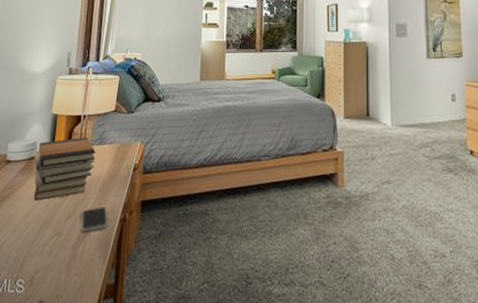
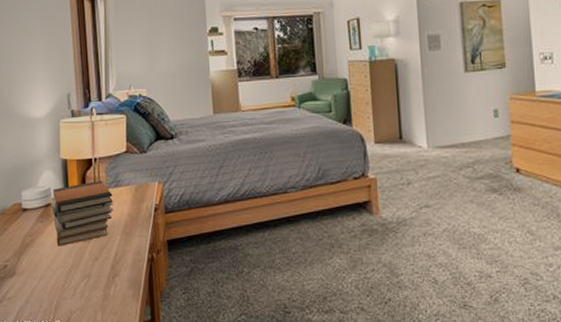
smartphone: present [81,207,109,232] -> none [108,248,137,274]

